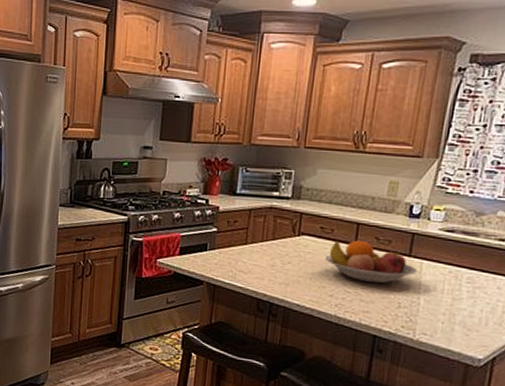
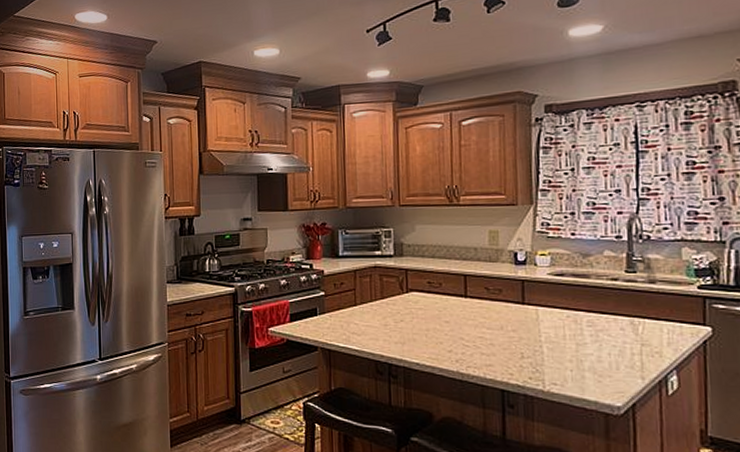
fruit bowl: present [325,240,418,284] -> none [438,292,534,335]

